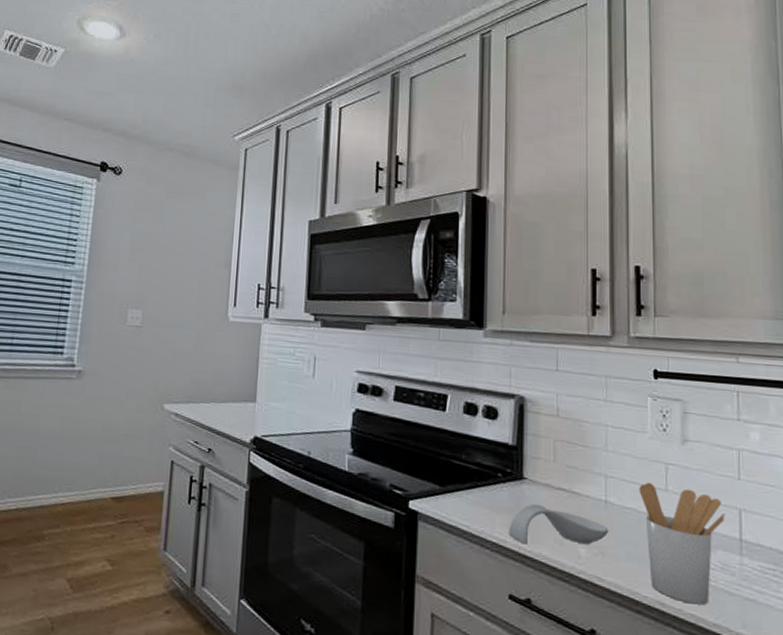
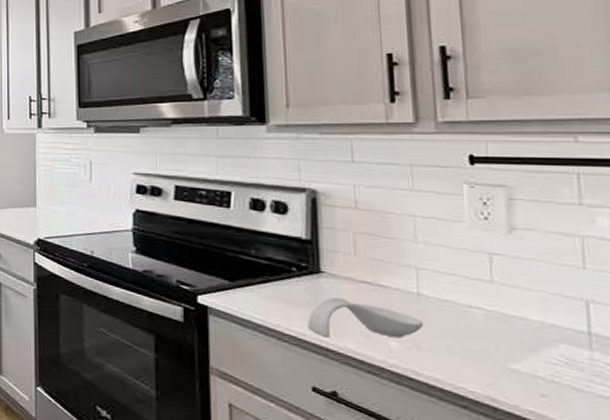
utensil holder: present [639,482,725,605] -> none [457,273,568,402]

